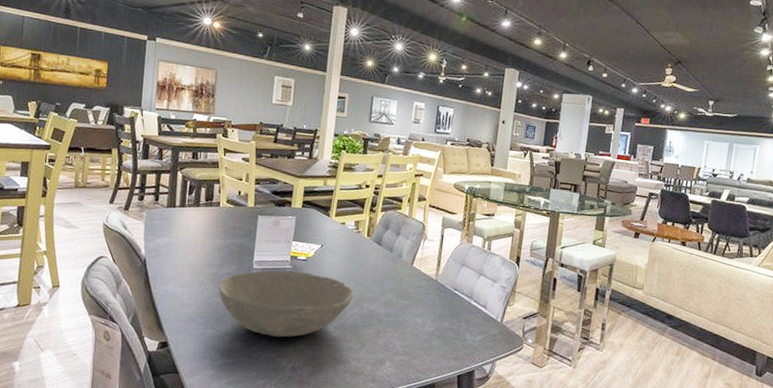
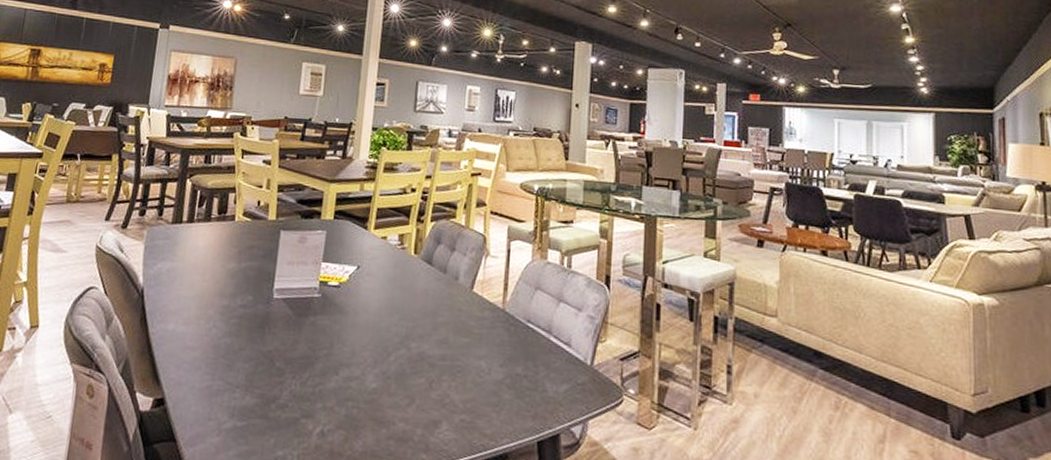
bowl: present [219,270,354,338] -> none [230,300,399,391]

